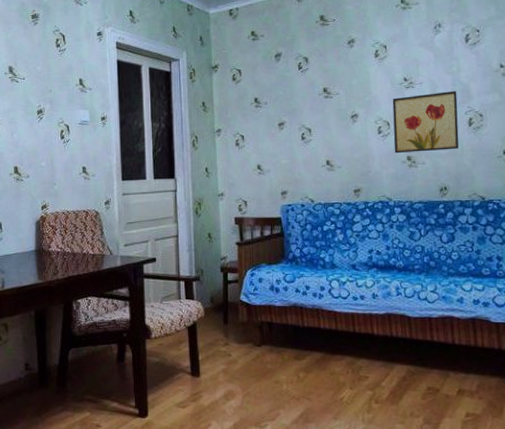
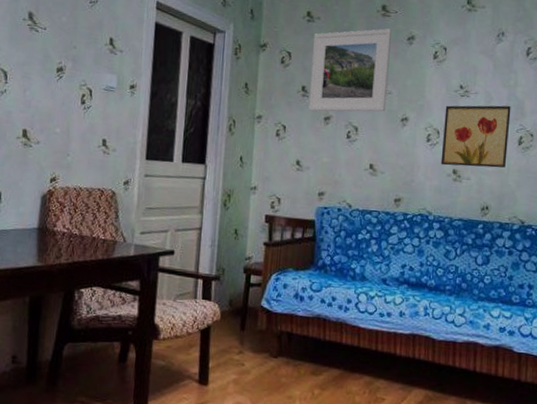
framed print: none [260,36,335,120] -> present [309,29,392,112]

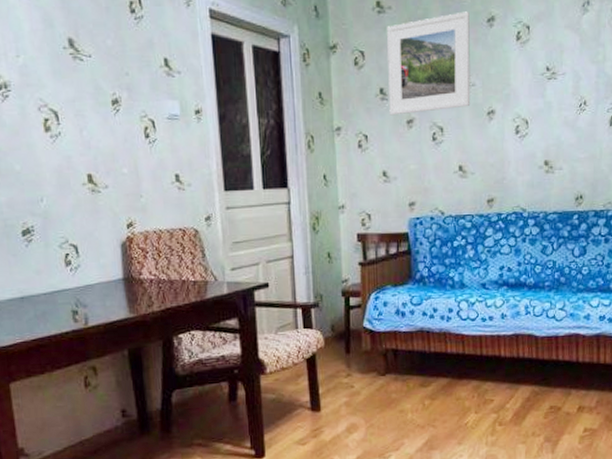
wall art: present [440,105,511,168] -> none [531,83,601,158]

